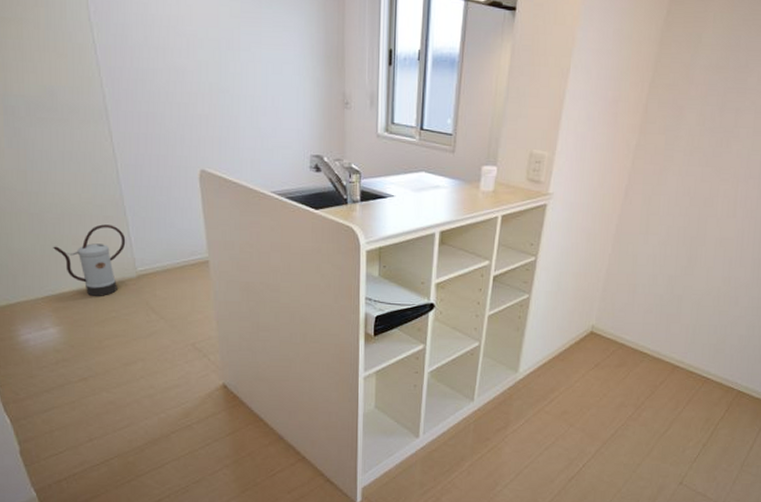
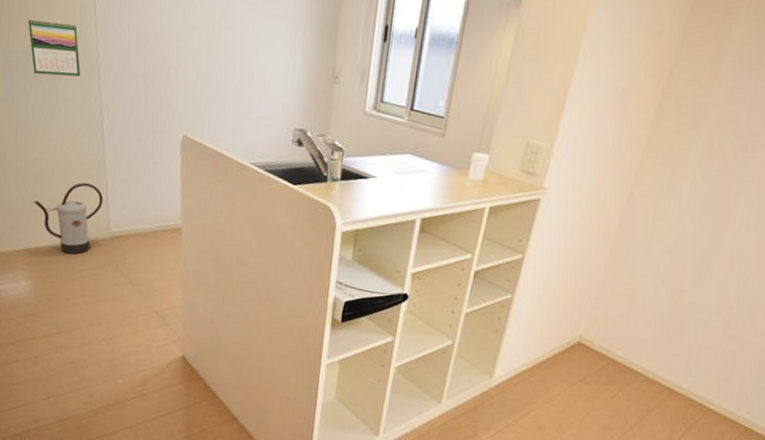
calendar: none [24,61,88,119] -> present [27,18,81,77]

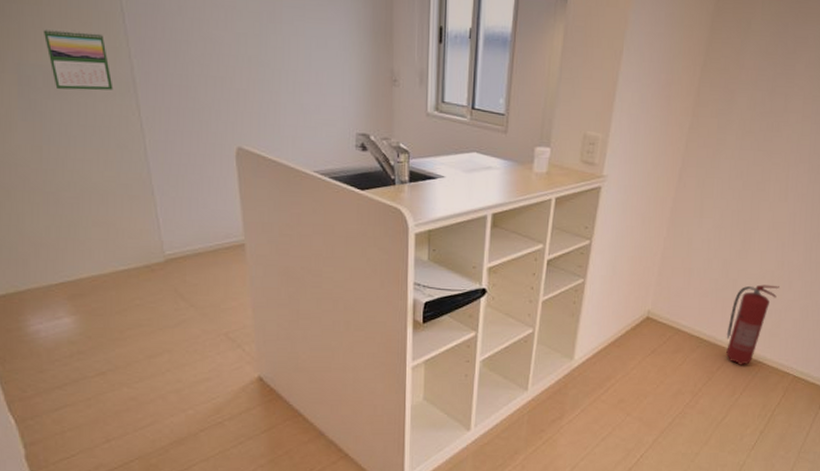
watering can: present [34,182,104,255] -> none [70,204,153,282]
fire extinguisher: none [666,321,738,408] -> present [726,284,779,365]

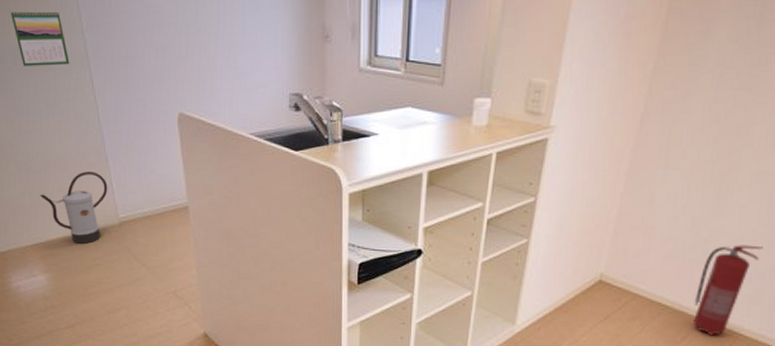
watering can: none [70,204,153,282] -> present [40,171,108,244]

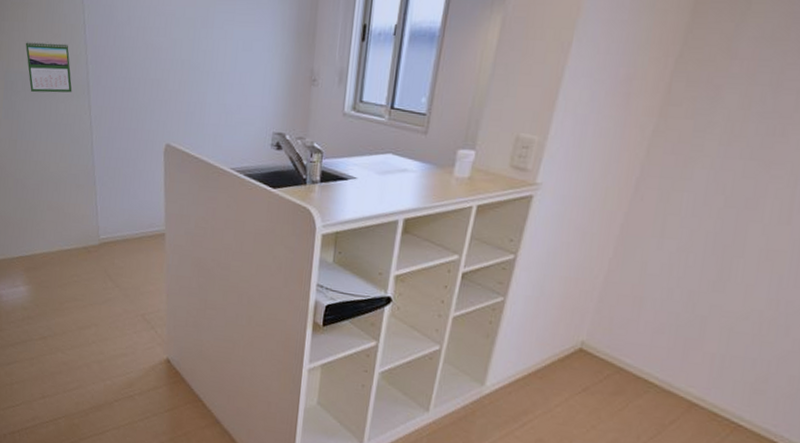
watering can: present [40,171,108,244] -> none [31,192,93,261]
fire extinguisher: present [694,245,763,335] -> none [685,326,771,423]

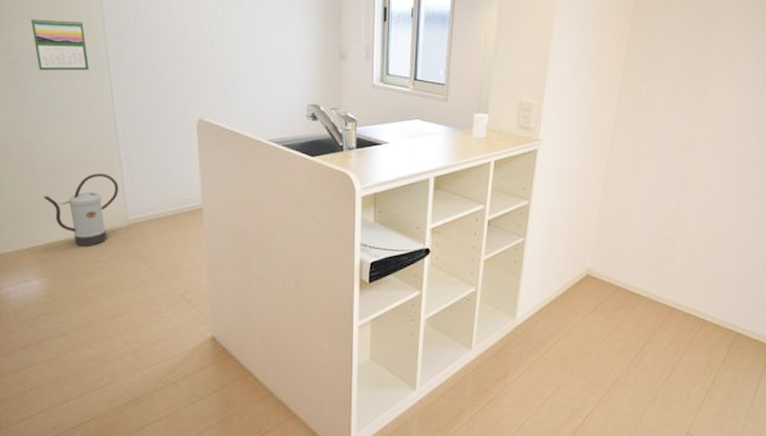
watering can: none [31,192,93,261] -> present [44,173,119,246]

